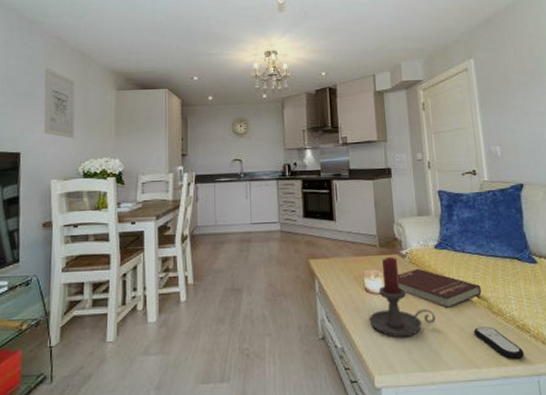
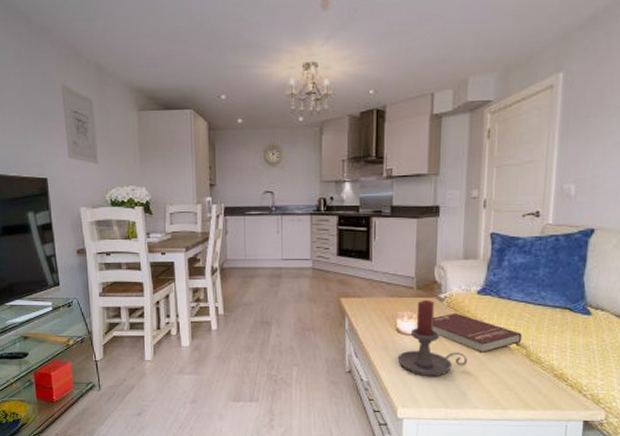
remote control: present [473,326,524,359] -> none [505,372,556,404]

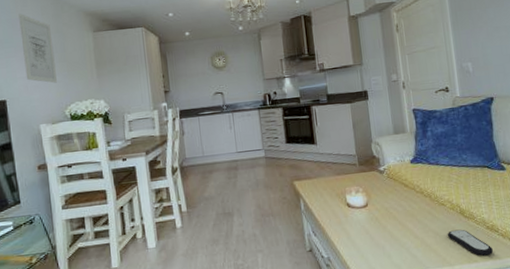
candle holder: present [397,299,467,376] -> none [351,173,413,245]
book: present [432,313,522,354] -> none [377,182,455,217]
remote control: none [505,372,556,404] -> present [447,229,493,256]

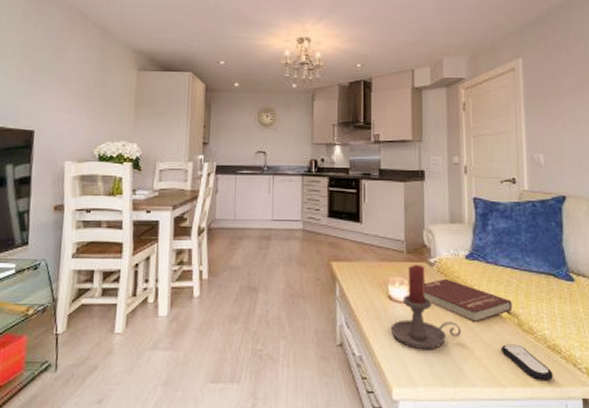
wall art: present [19,14,58,83] -> none [59,43,94,119]
candle holder: none [351,173,413,245] -> present [390,264,461,349]
book: none [377,182,455,217] -> present [424,278,513,323]

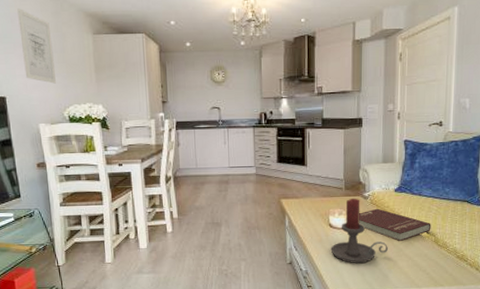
wall art: none [59,43,94,119] -> present [17,8,57,84]
remote control: present [500,344,553,380] -> none [419,256,459,281]

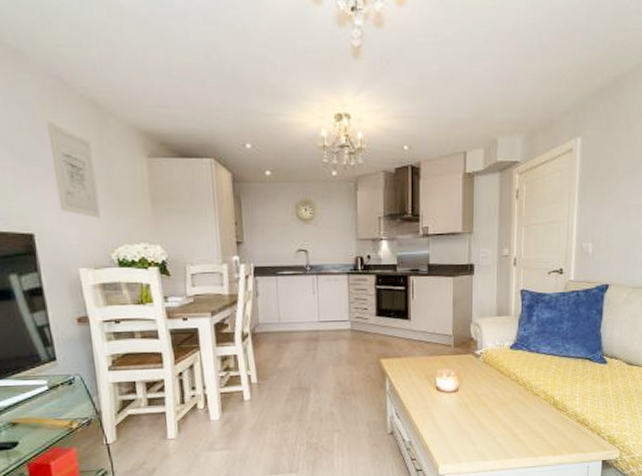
candle holder: present [330,198,388,263] -> none [438,356,502,431]
book: present [359,208,431,242] -> none [470,368,550,406]

